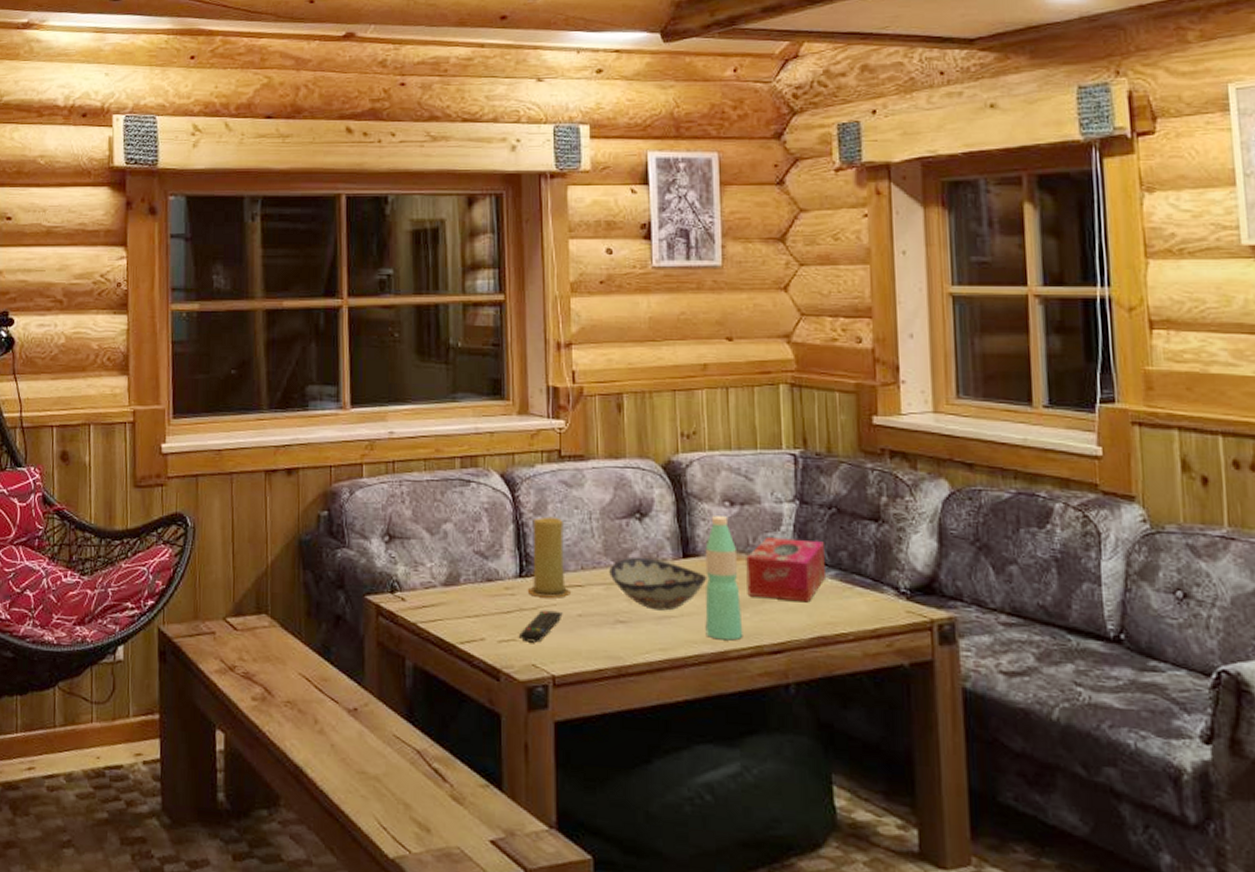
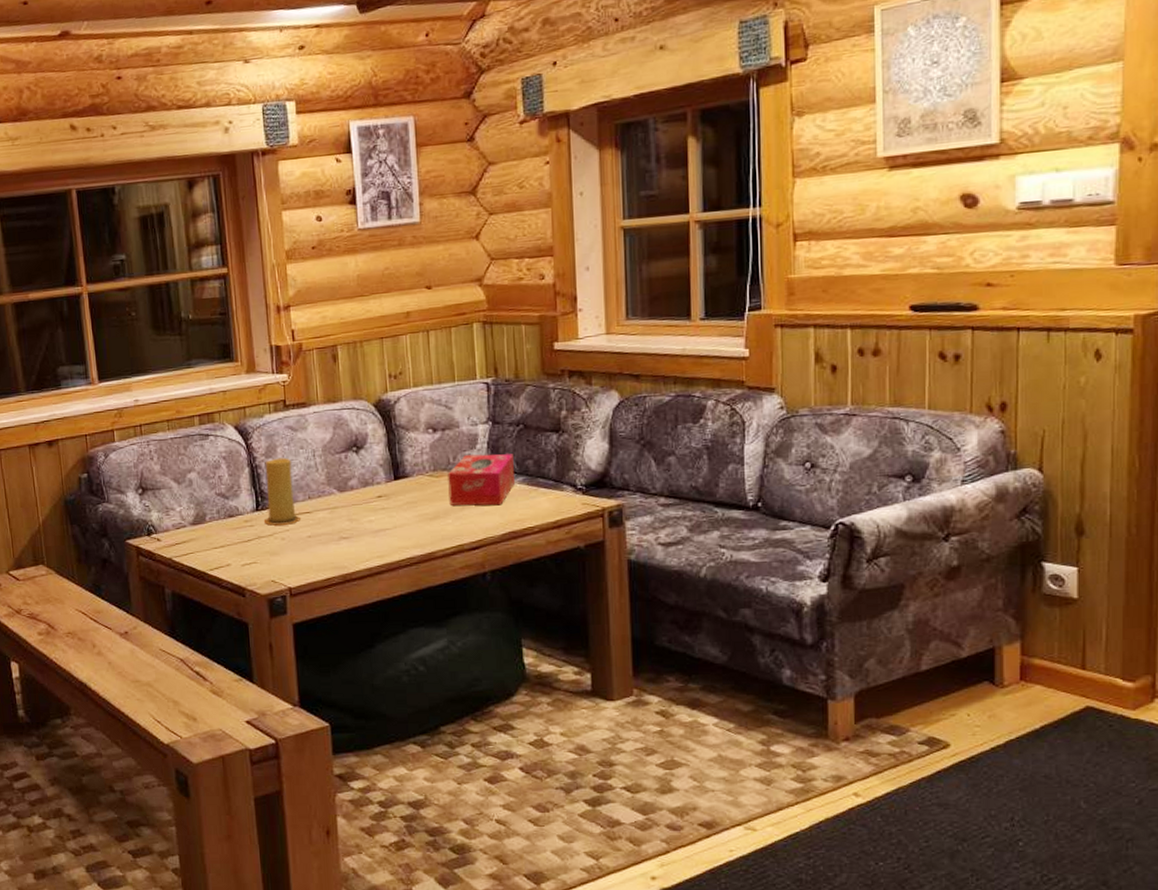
remote control: present [519,610,563,643] -> none [259,535,295,563]
decorative bowl: present [609,557,707,611] -> none [332,483,416,526]
water bottle: present [705,516,743,641] -> none [413,441,447,544]

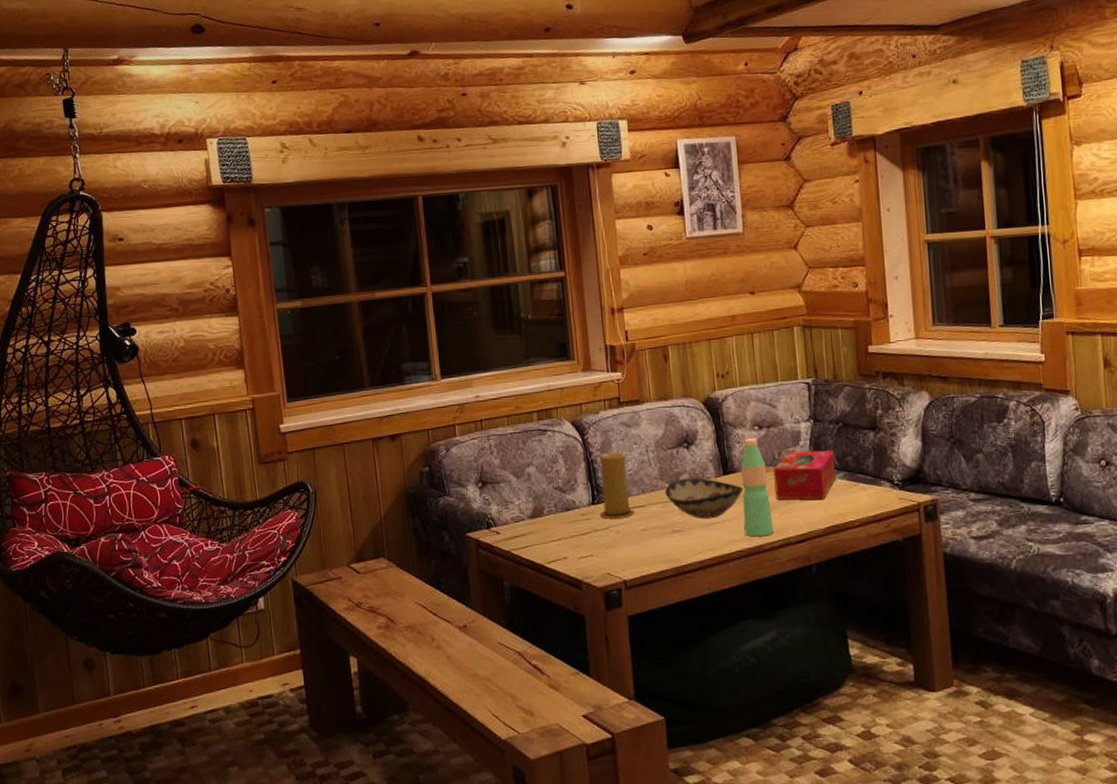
decorative bowl: none [332,483,416,526] -> present [665,477,744,519]
water bottle: none [413,441,447,544] -> present [740,438,774,537]

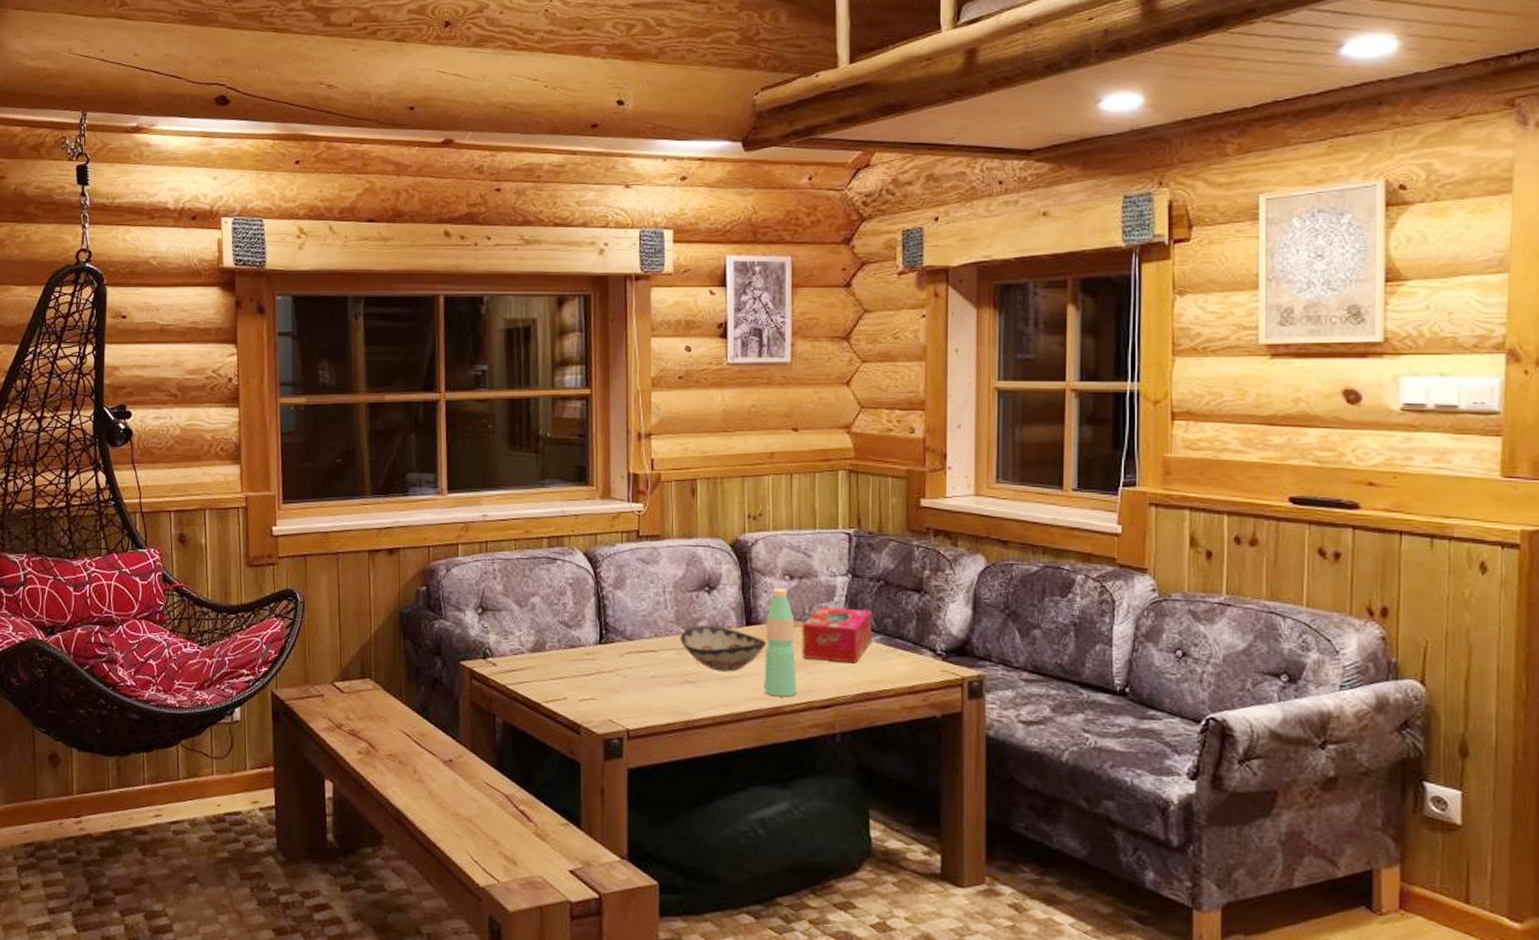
candle: present [599,452,635,519] -> none [606,590,645,662]

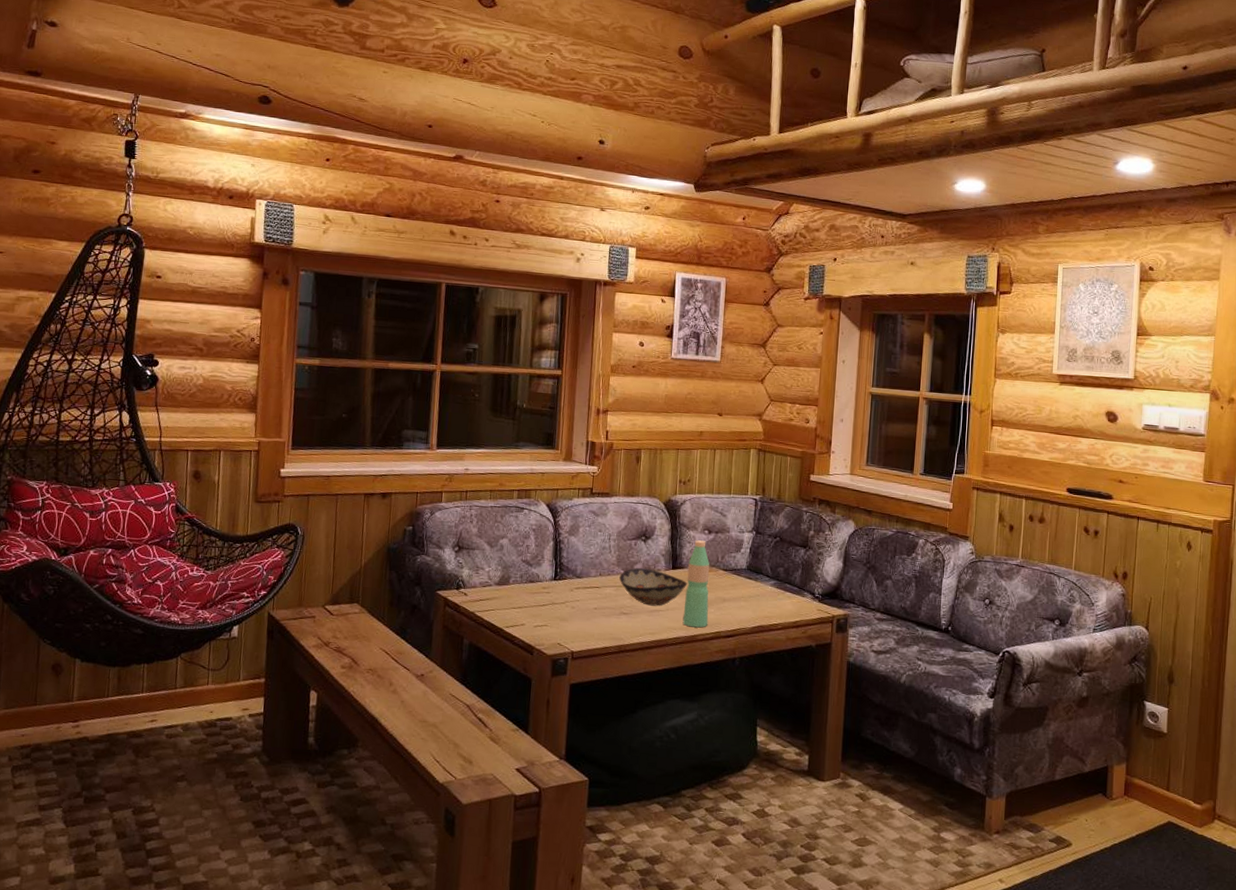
tissue box: present [802,607,872,664] -> none [714,556,769,603]

